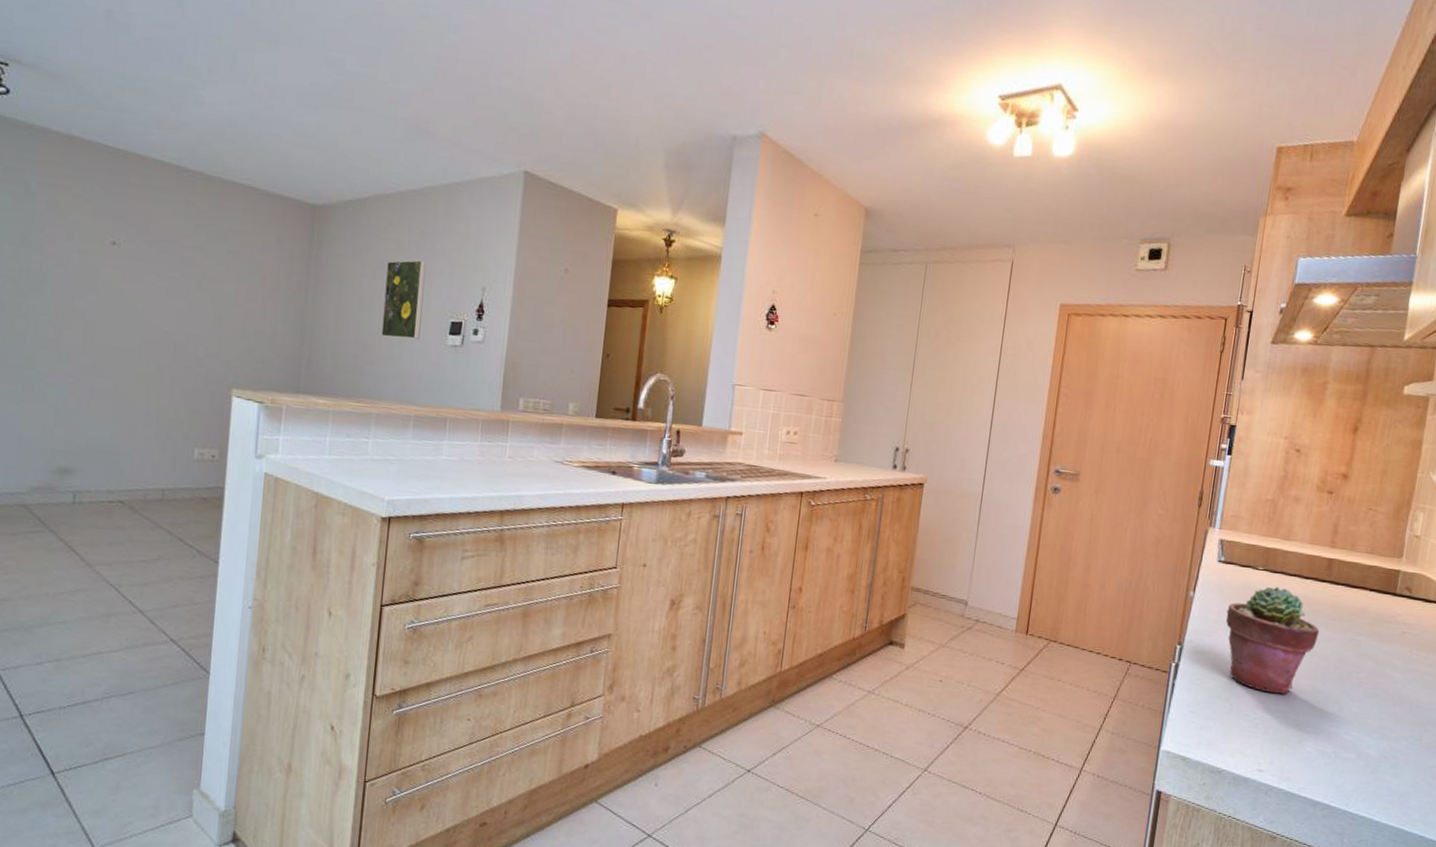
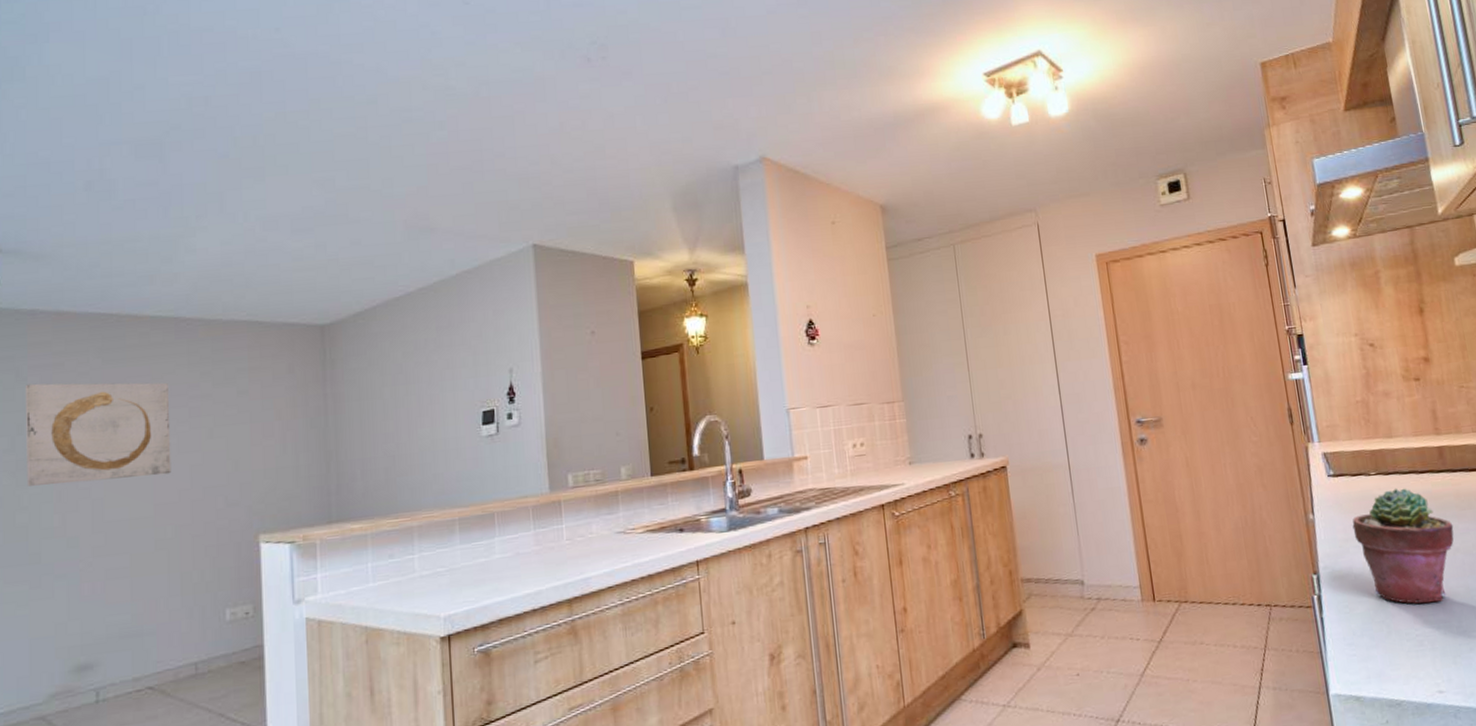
wall art: none [27,199,165,315] -> present [24,382,172,486]
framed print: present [381,260,427,339] -> none [405,356,452,443]

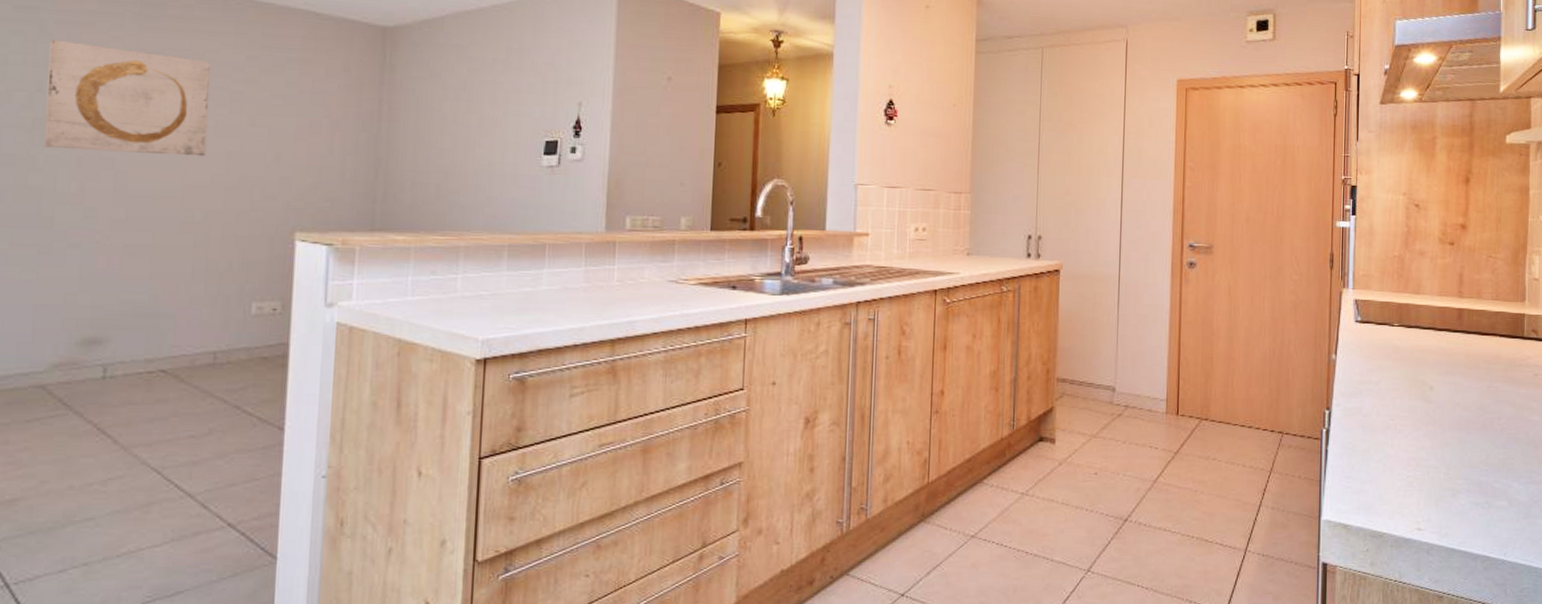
potted succulent: present [1352,488,1454,604] -> none [1369,341,1459,449]

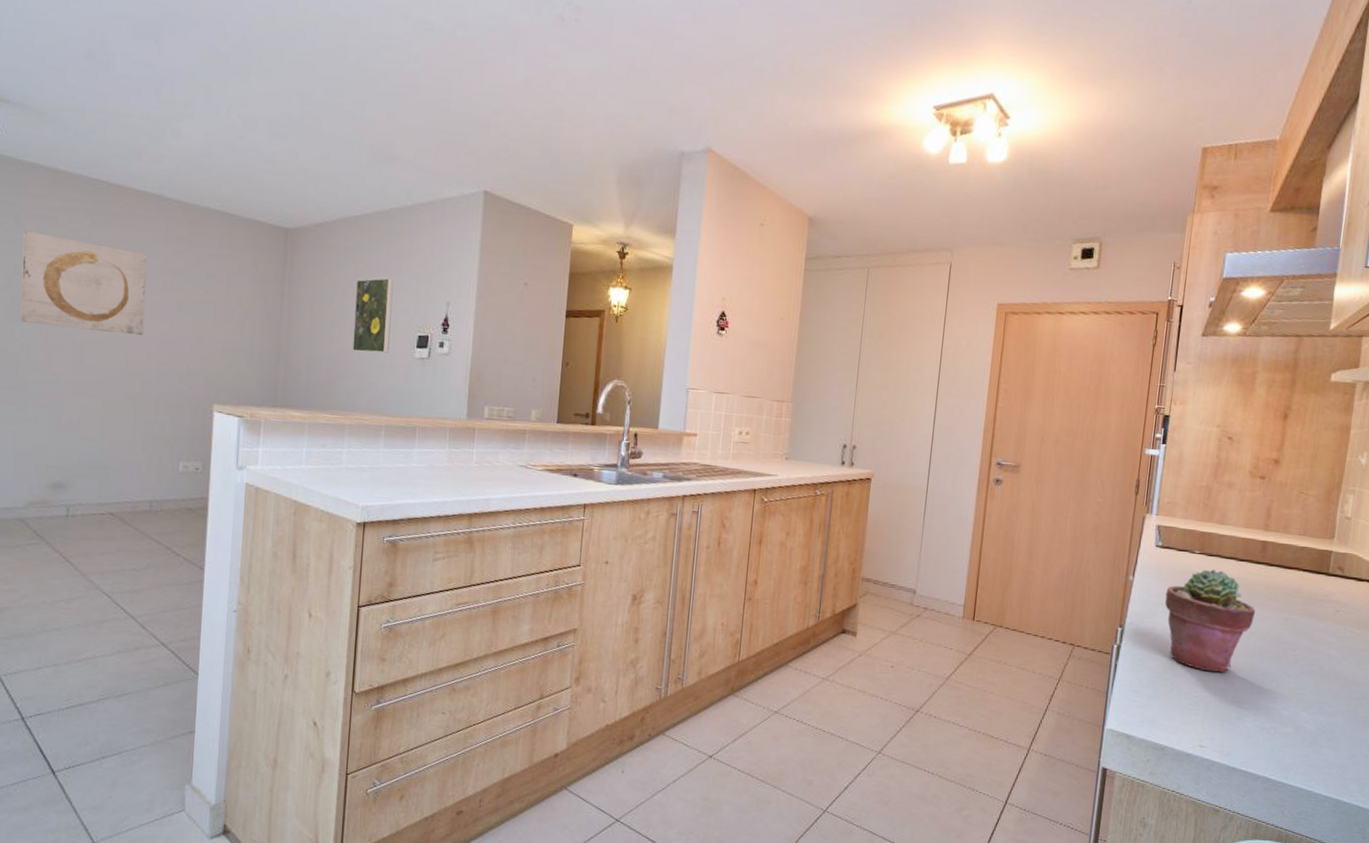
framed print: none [467,78,515,163] -> present [352,278,394,353]
potted succulent: none [1369,341,1459,449] -> present [1164,569,1256,673]

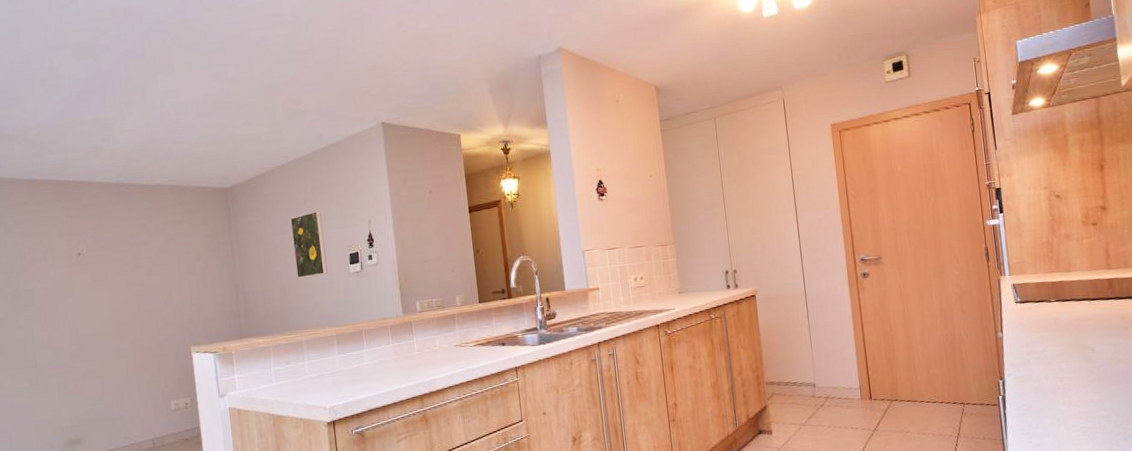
wall art: present [19,230,147,336] -> none [12,233,124,311]
potted succulent: present [1164,569,1256,673] -> none [1033,312,1117,403]

